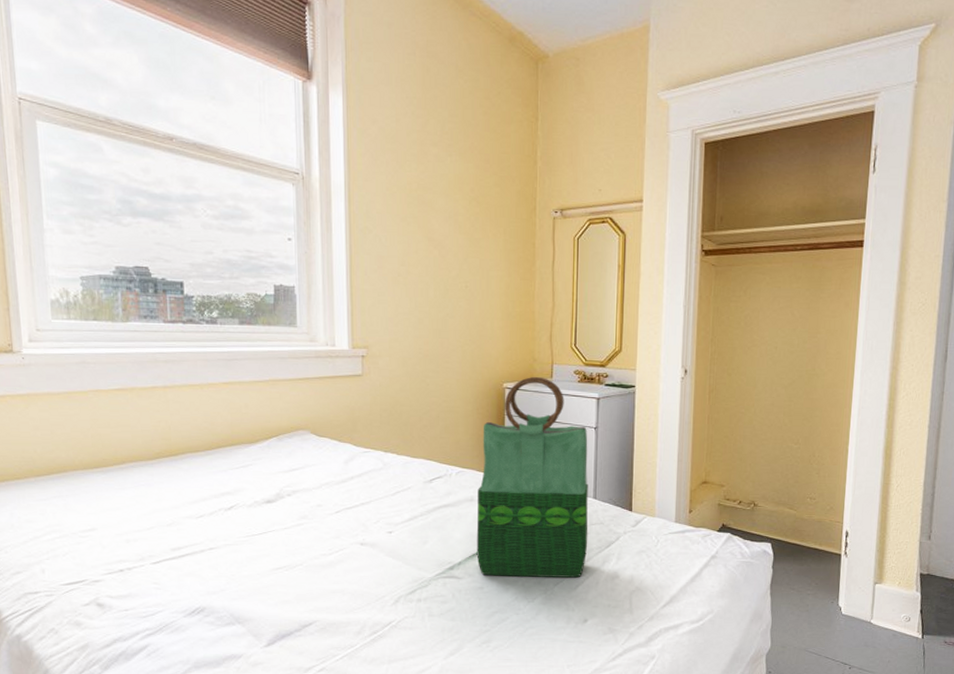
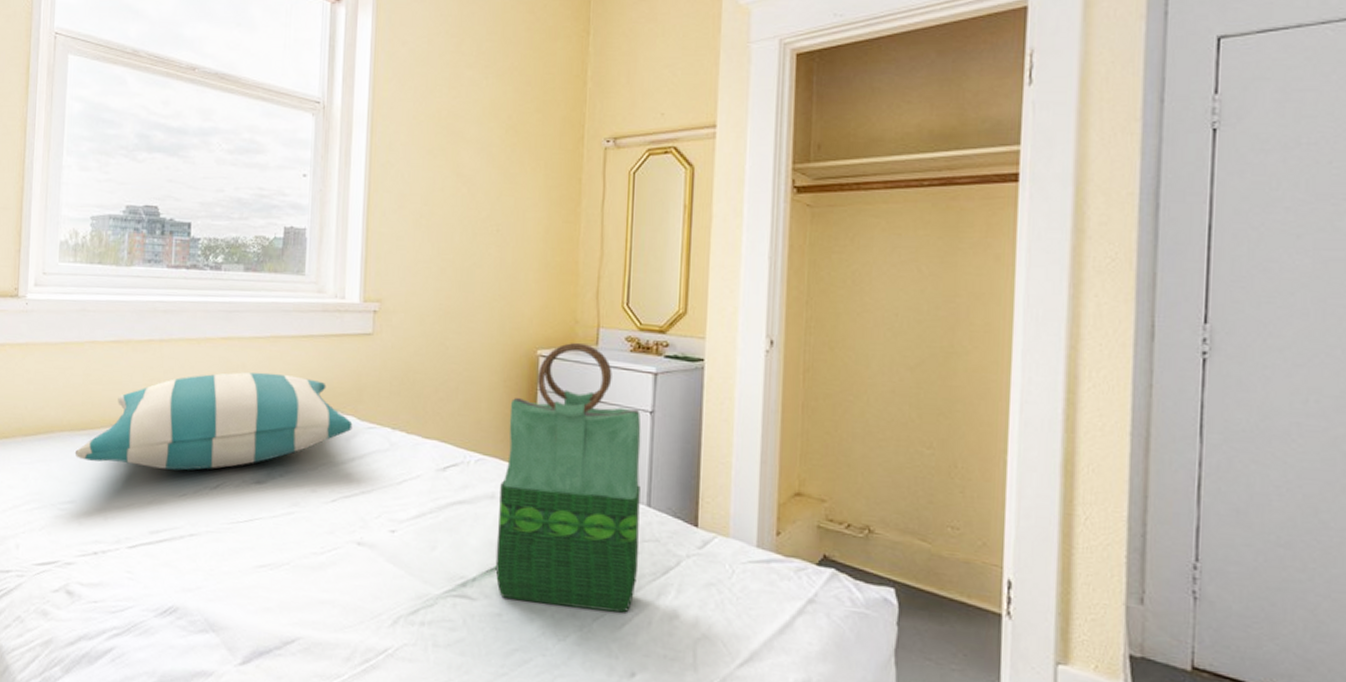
pillow: none [91,411,350,497] -> present [75,372,353,471]

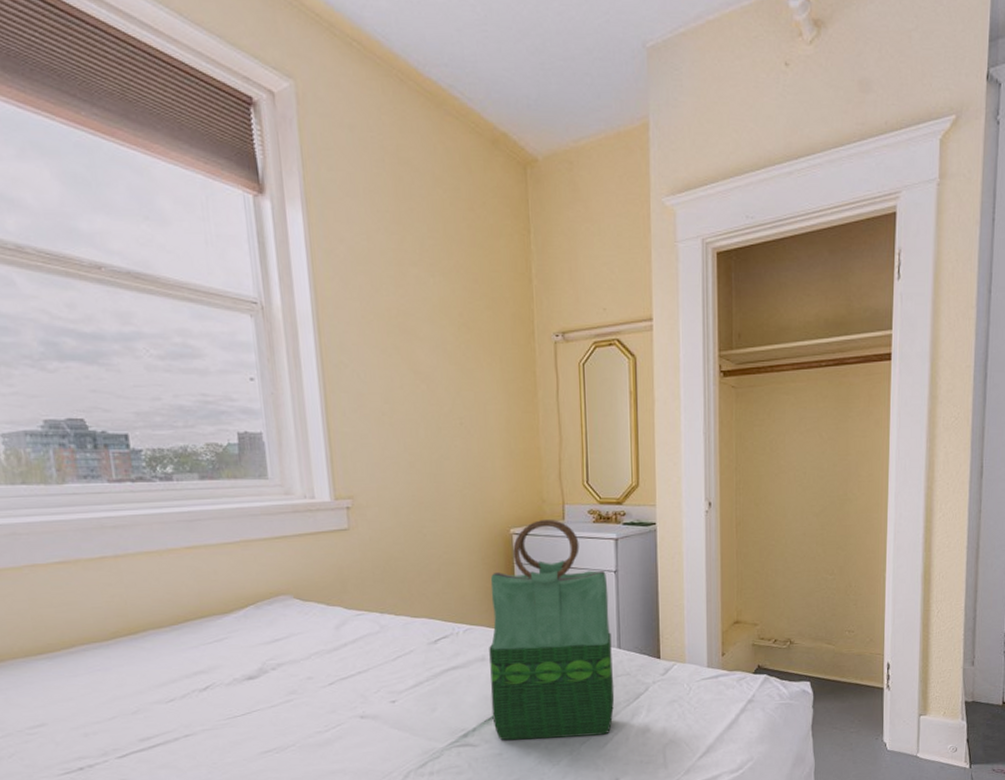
pillow: present [75,372,353,471] -> none [36,575,341,684]

